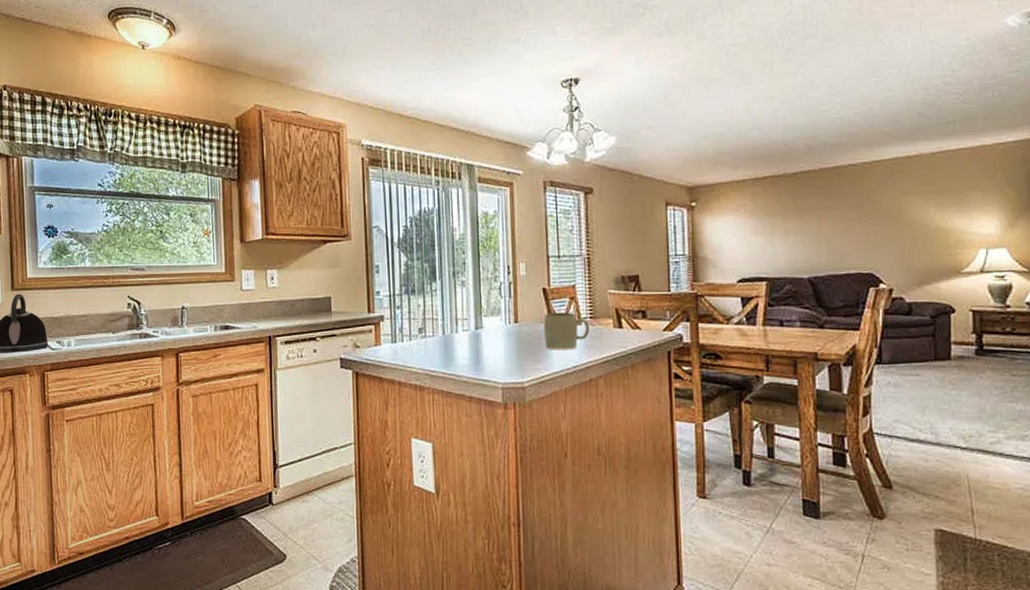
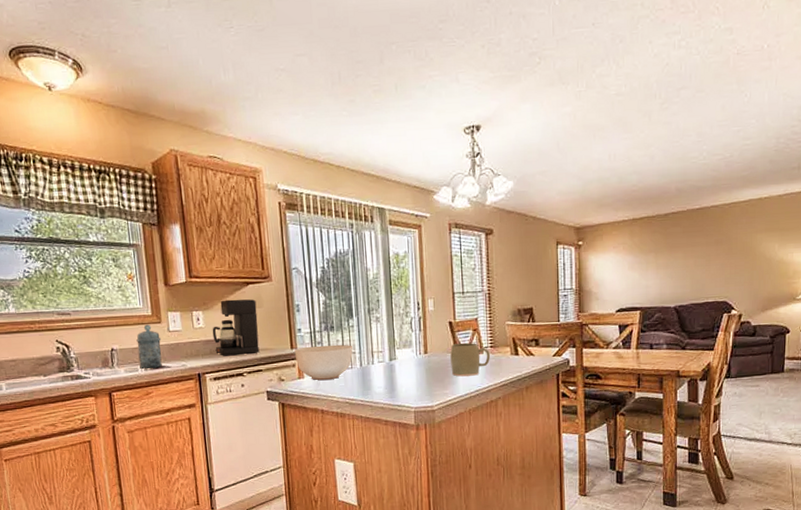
canister: none [208,282,233,330] -> present [136,324,162,369]
coffee maker: none [286,258,335,318] -> present [212,299,260,356]
bowl: none [371,309,435,348] -> present [294,344,353,380]

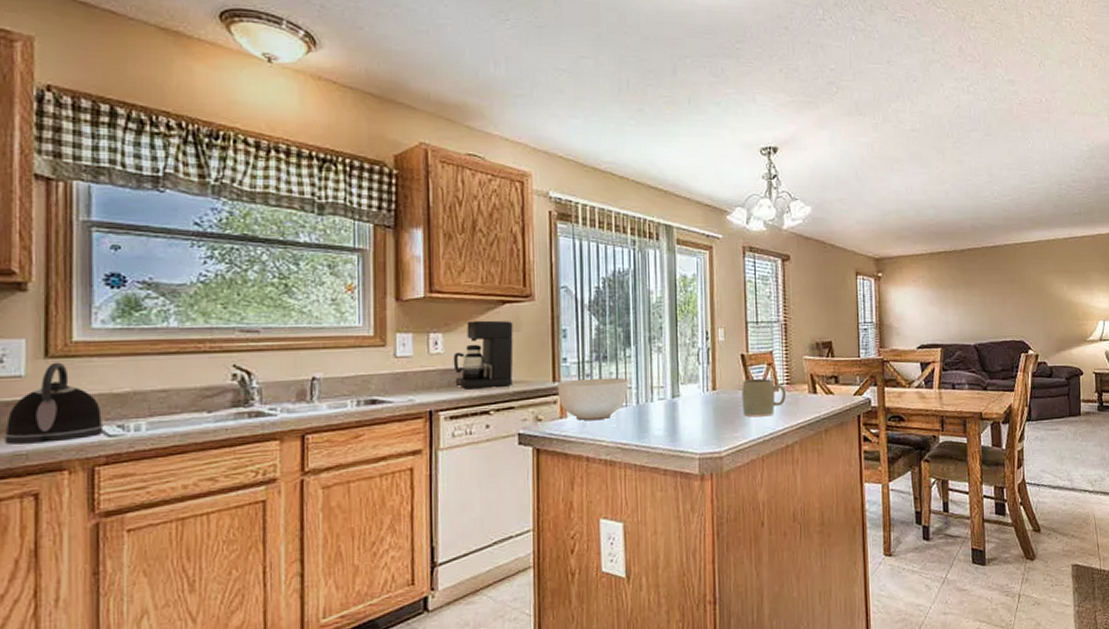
canister: present [136,324,162,369] -> none [349,347,384,405]

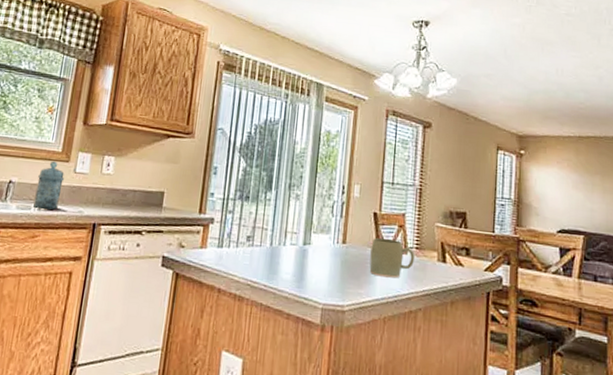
canister: none [349,347,384,405] -> present [33,161,65,210]
coffee maker: present [453,320,514,390] -> none [118,149,173,212]
bowl: present [556,377,628,420] -> none [201,213,265,255]

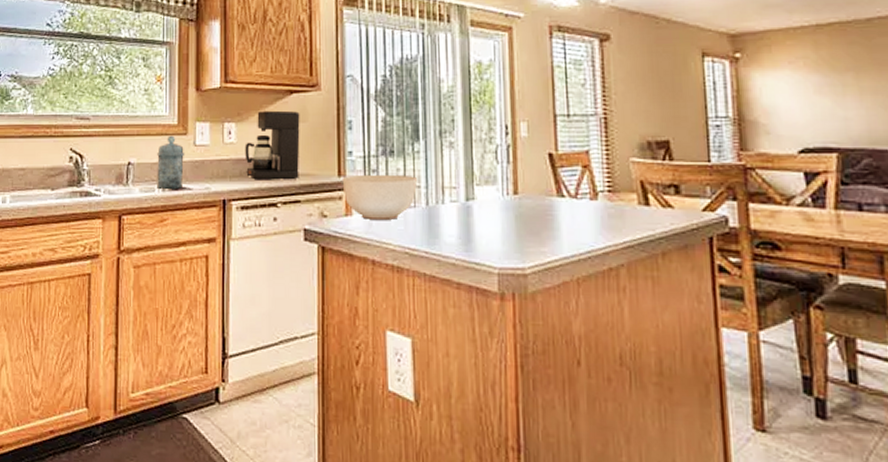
coffee maker: none [118,149,173,212] -> present [245,110,300,180]
bowl: none [201,213,265,255] -> present [342,174,417,220]
mug: present [369,237,414,278] -> none [550,182,607,230]

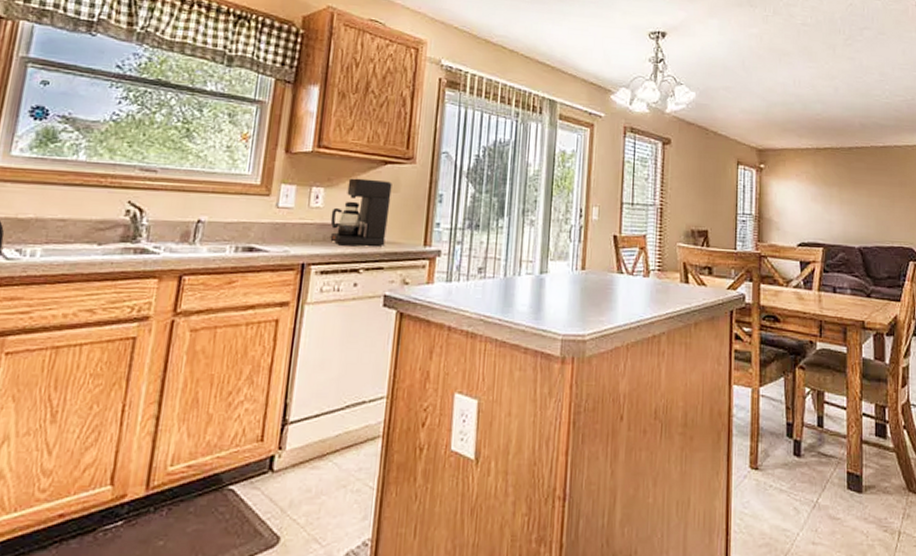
canister: present [157,135,185,190] -> none [229,195,266,252]
bowl: present [342,174,417,220] -> none [427,245,498,289]

